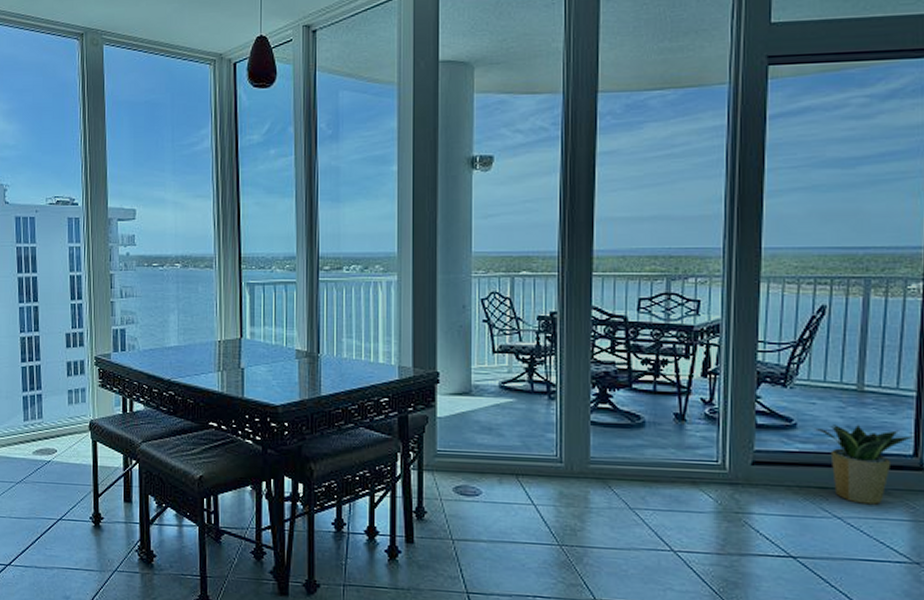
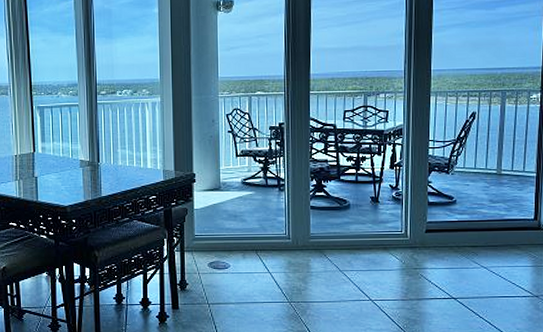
potted plant: present [813,424,914,505] -> none [467,198,535,256]

